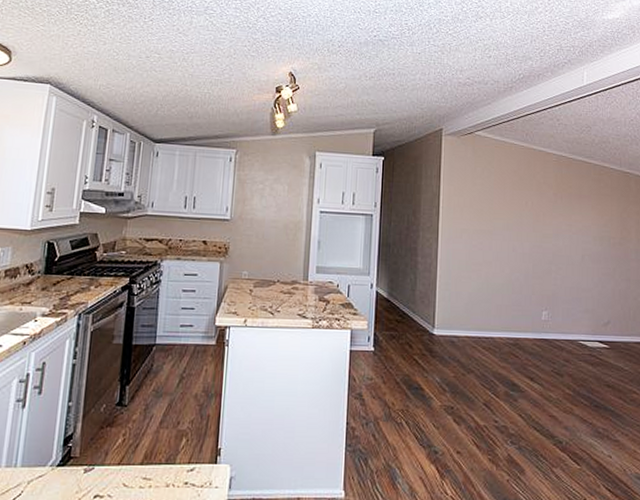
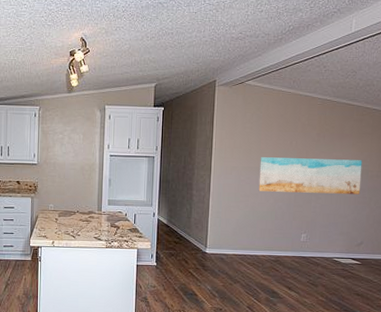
wall art: none [492,218,604,265] -> present [258,157,363,195]

